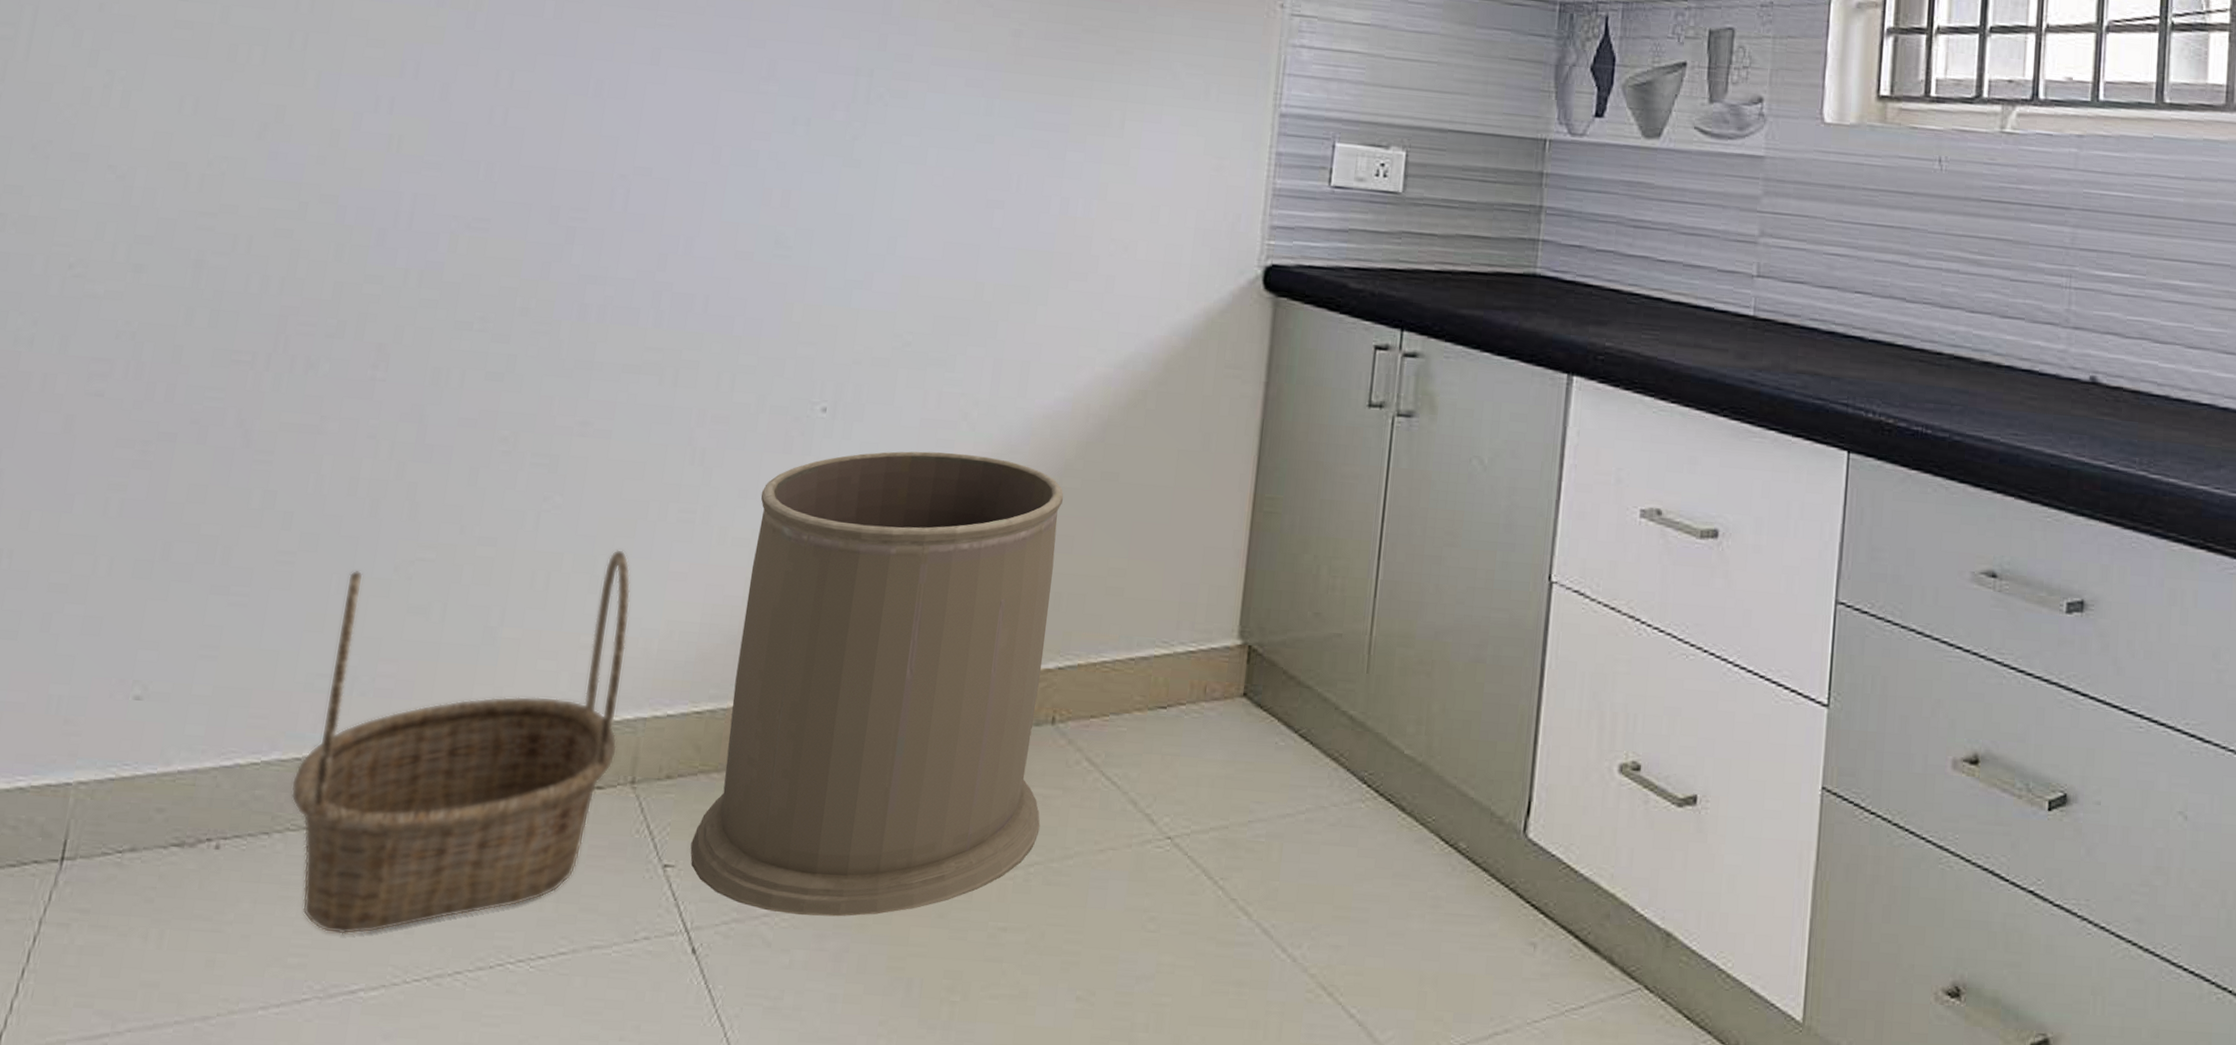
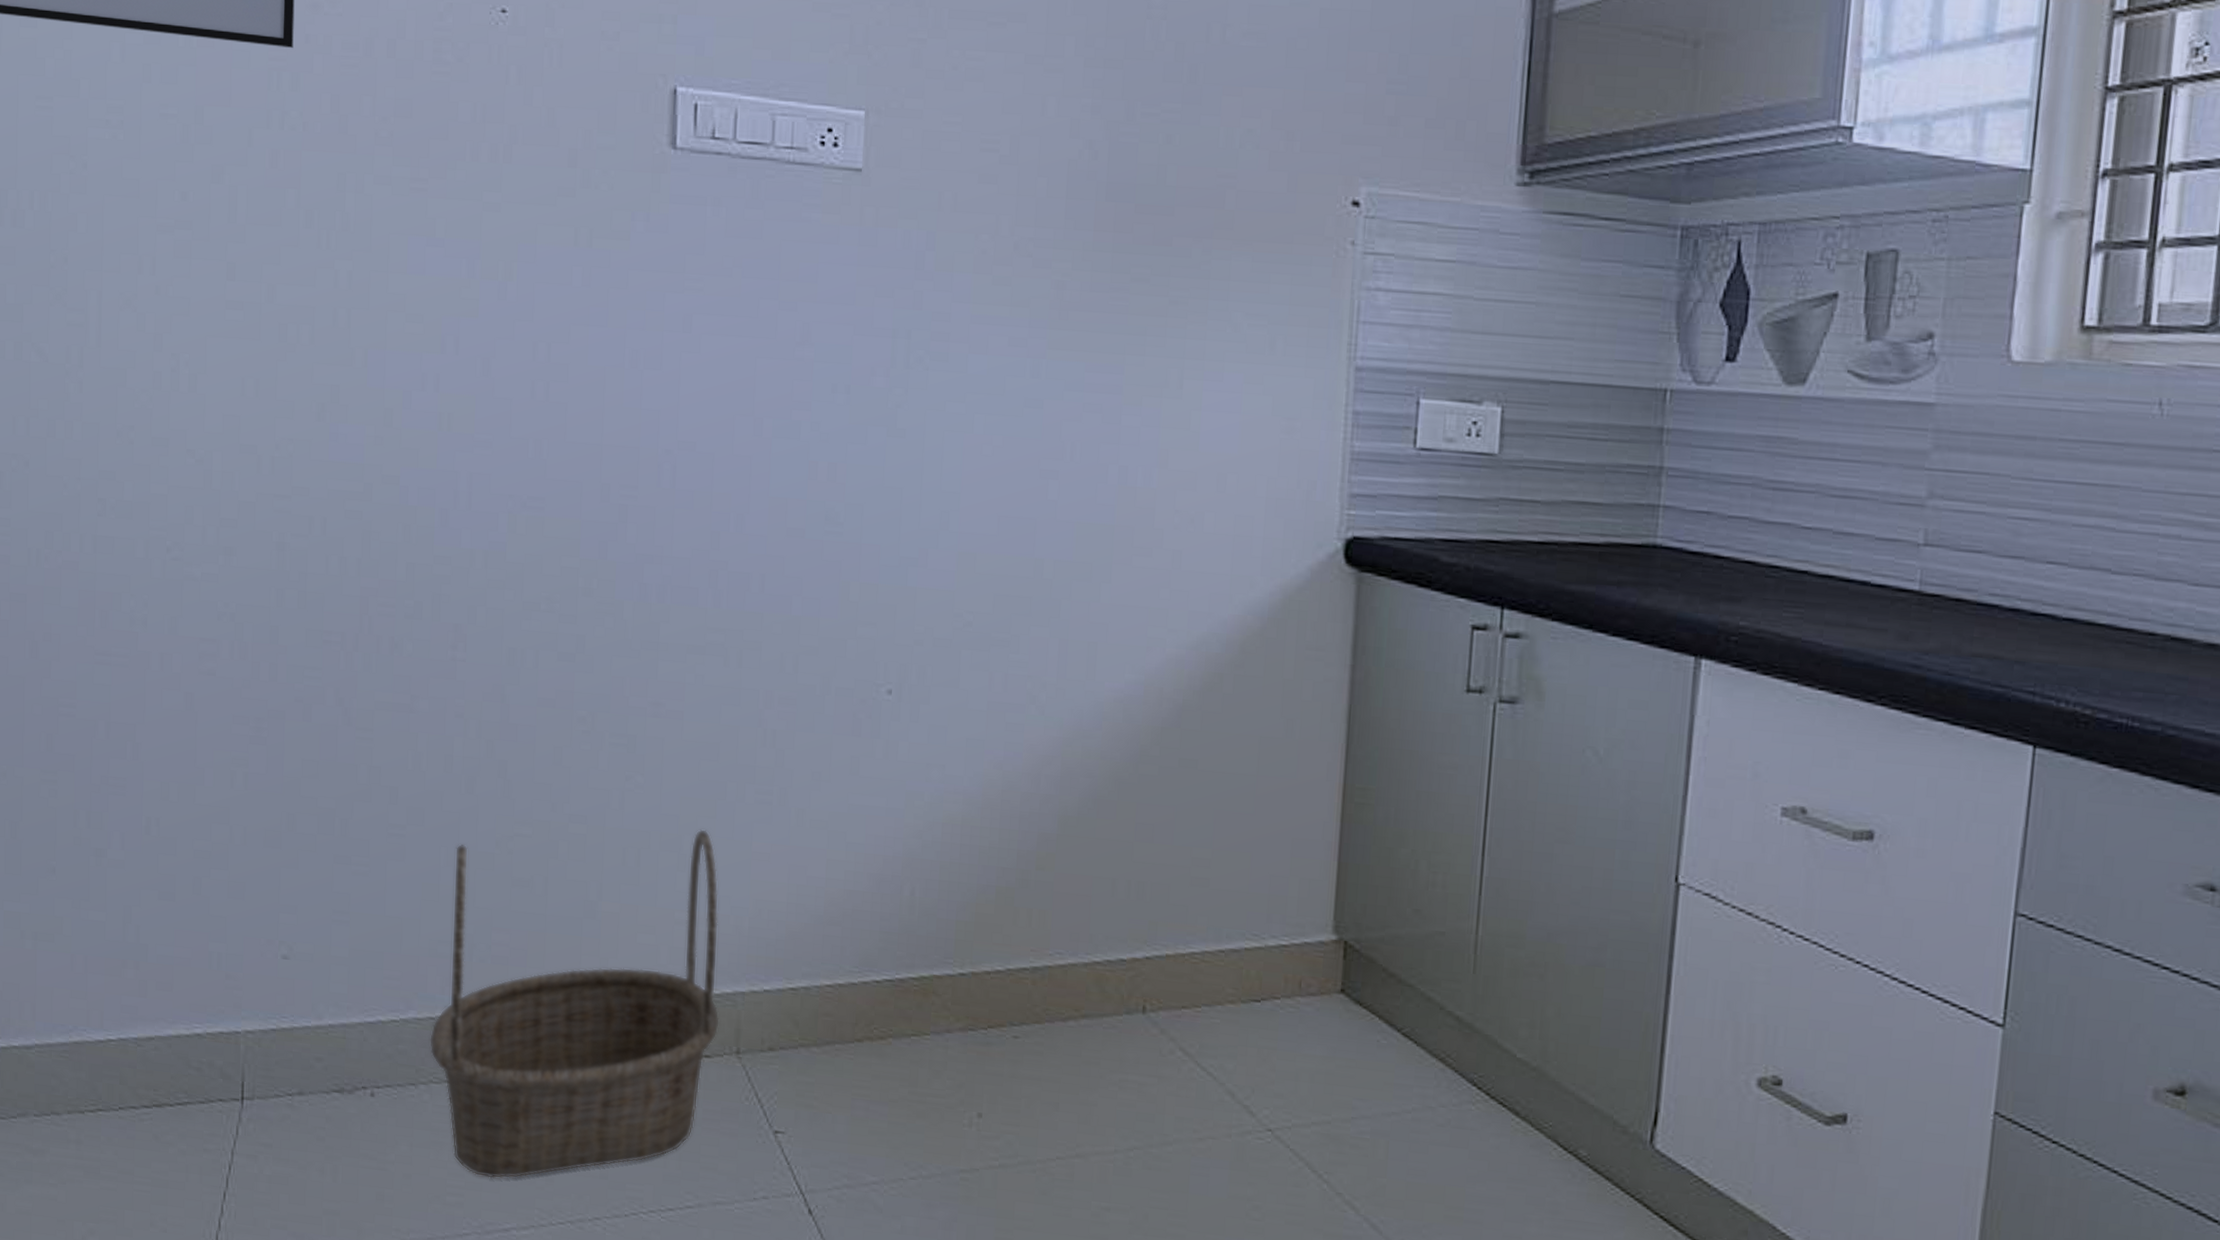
trash can: present [690,451,1063,917] -> none [798,735,1140,1189]

